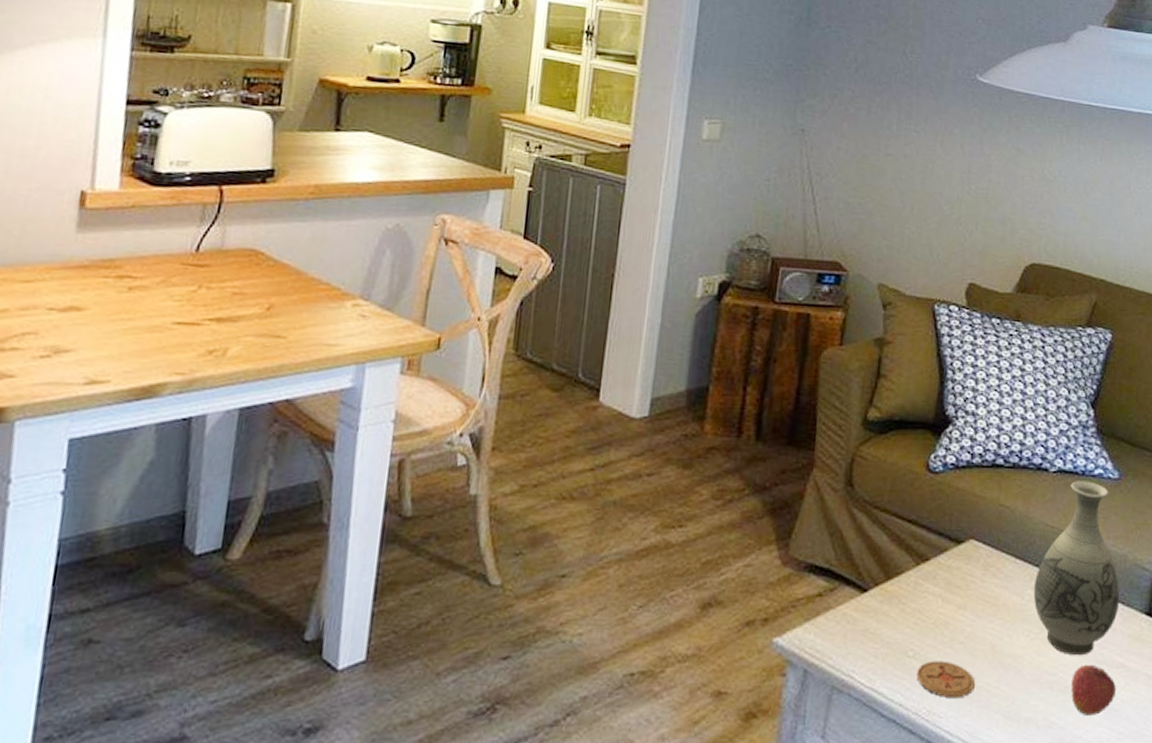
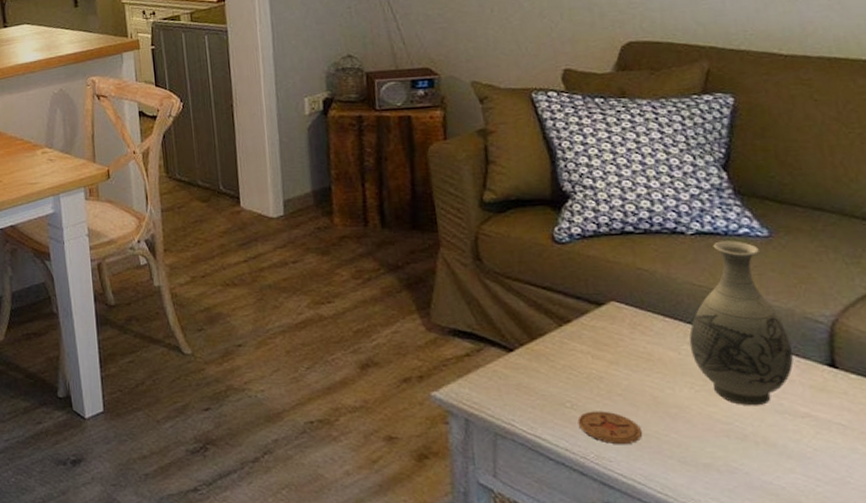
fruit: present [1071,664,1116,715] -> none [750,414,806,462]

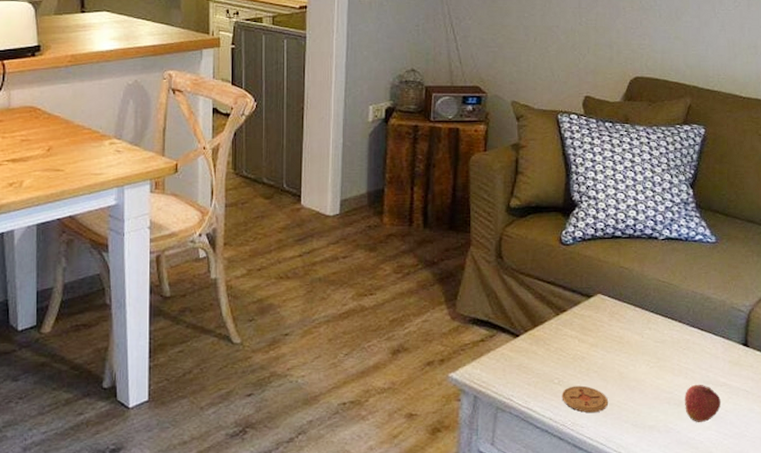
vase: present [689,240,794,406] -> none [650,245,721,378]
fruit: none [750,414,806,462] -> present [685,384,721,422]

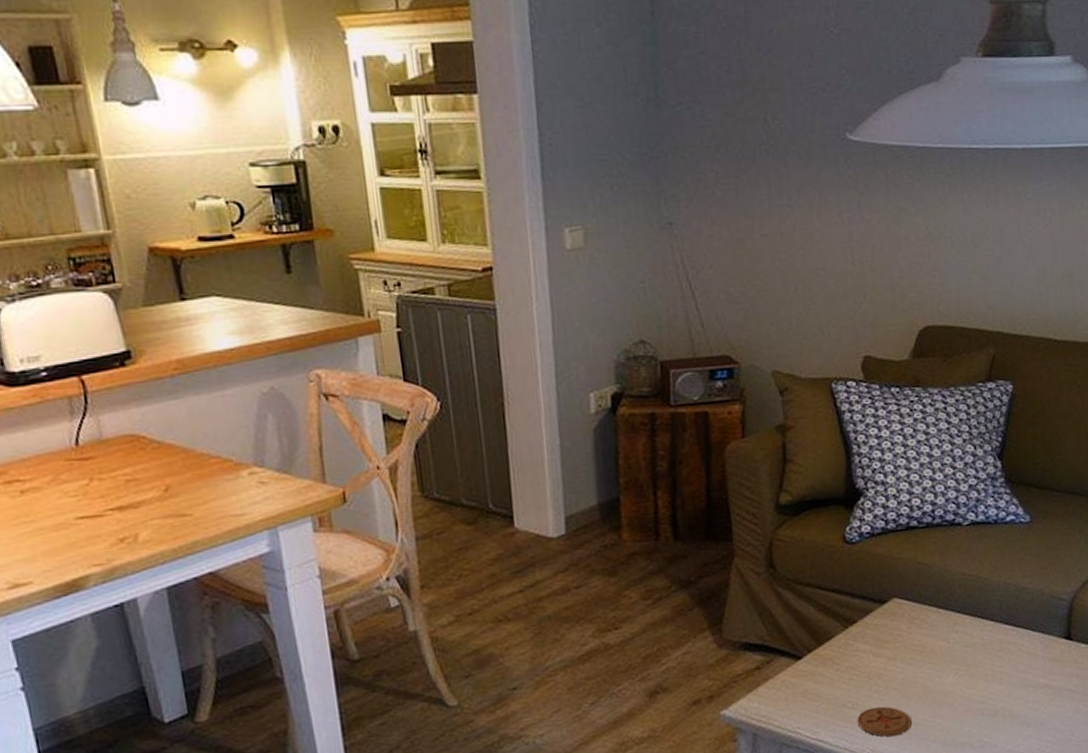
fruit: present [685,384,721,422] -> none [1000,689,1042,732]

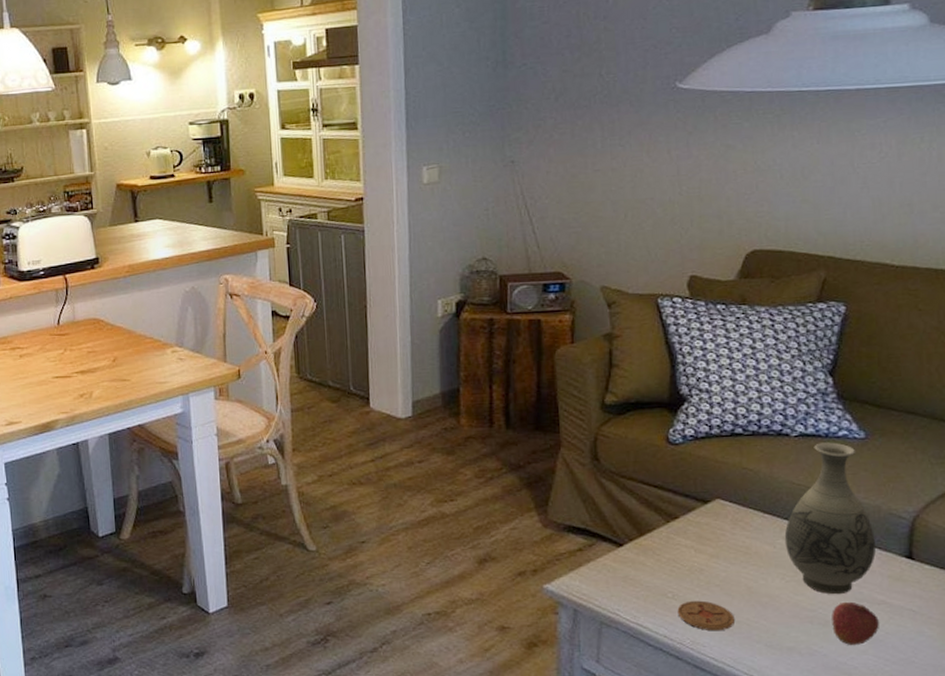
vase: none [957,528,1040,684] -> present [784,442,877,595]
fruit: none [1000,689,1042,732] -> present [832,601,879,645]

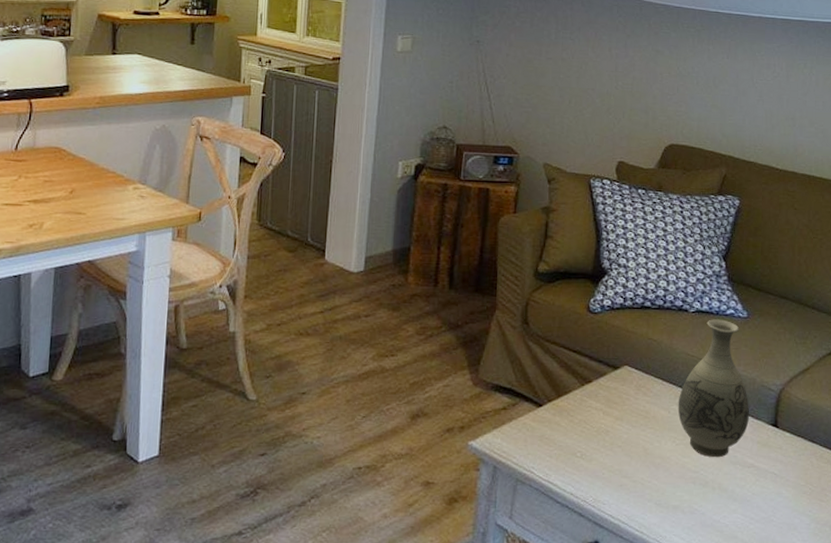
coaster: present [677,600,736,631] -> none [584,460,632,490]
fruit: present [832,601,879,645] -> none [711,464,748,504]

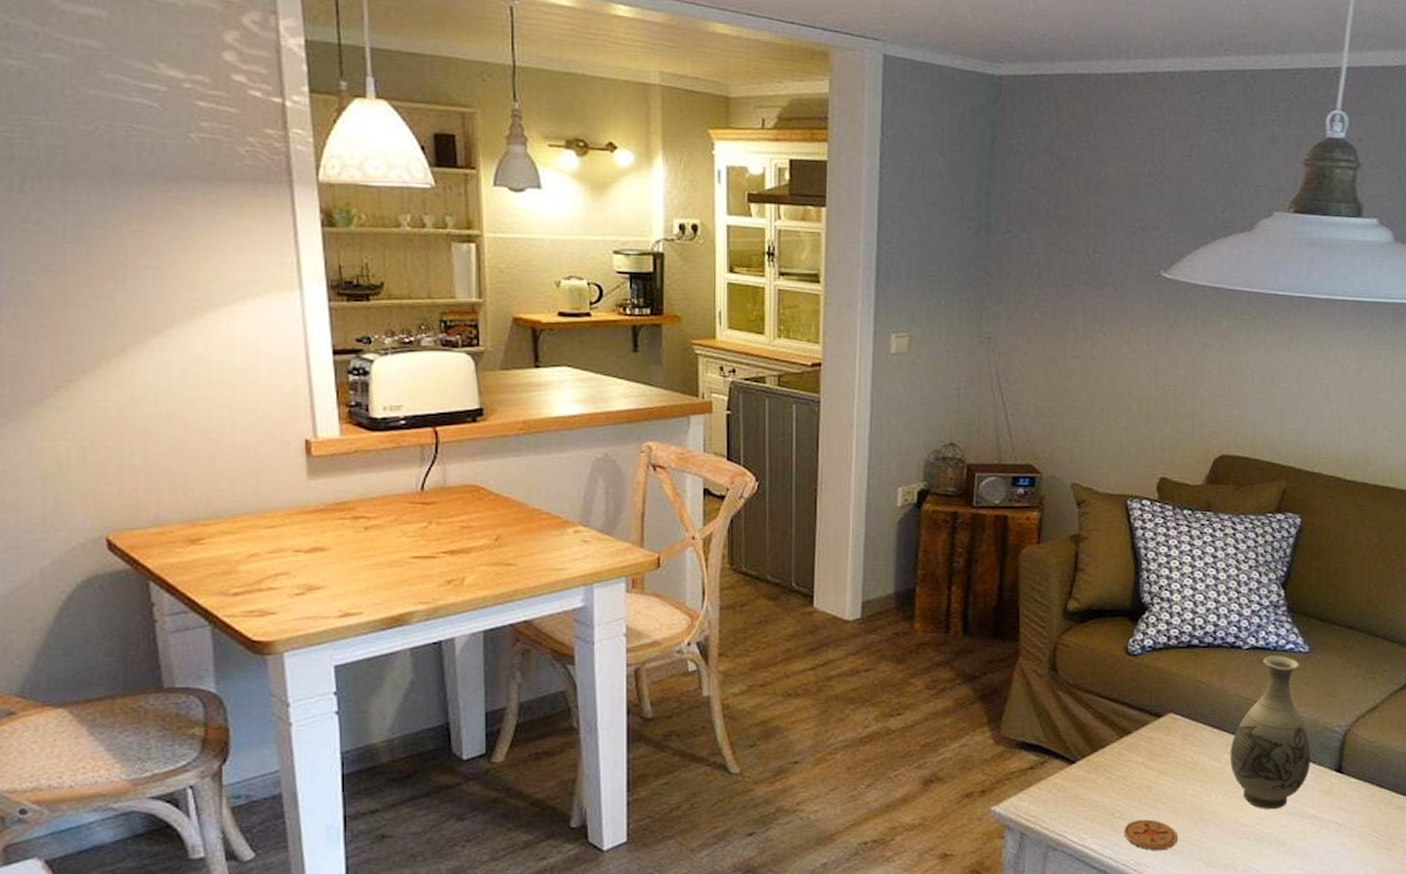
coaster: none [584,460,632,490] -> present [1124,819,1179,851]

